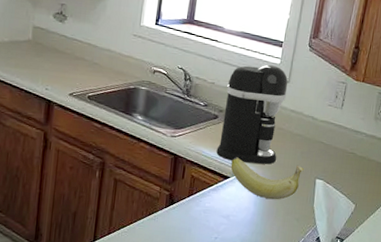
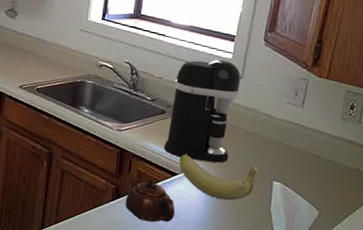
teapot: none [179,181,227,226] -> present [125,176,175,223]

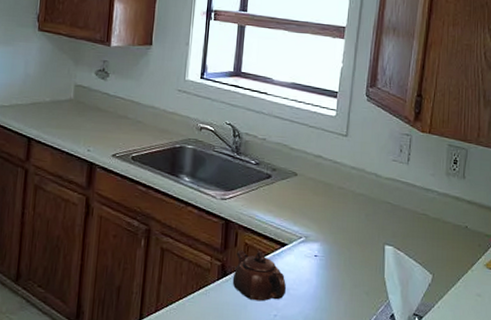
coffee maker: present [163,59,242,163] -> none [271,117,346,229]
banana: present [179,153,259,201] -> none [288,221,370,270]

